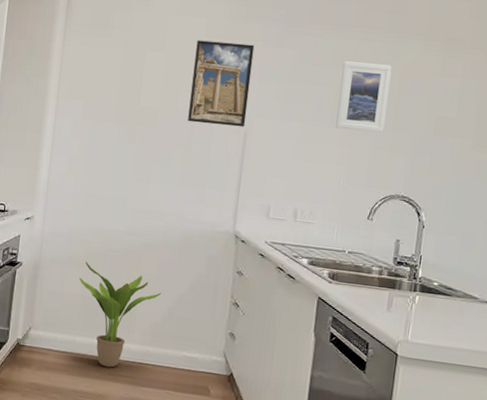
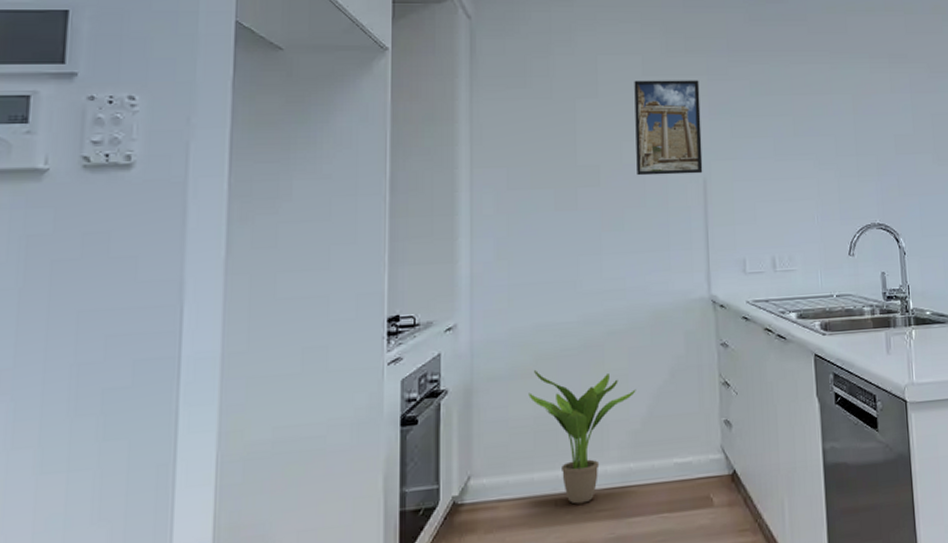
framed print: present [335,61,392,133] -> none [795,87,847,161]

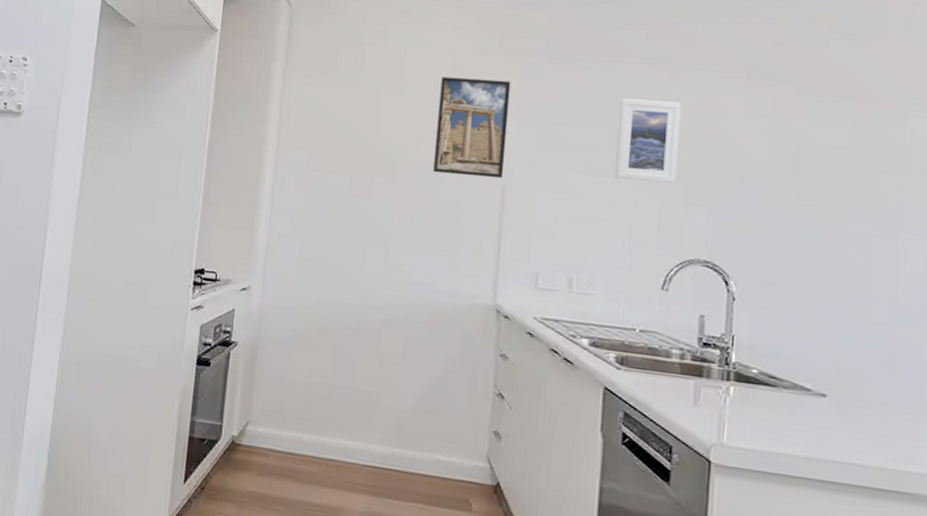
potted plant: present [528,369,636,505] -> none [306,340,407,474]
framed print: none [795,87,847,161] -> present [615,98,681,183]

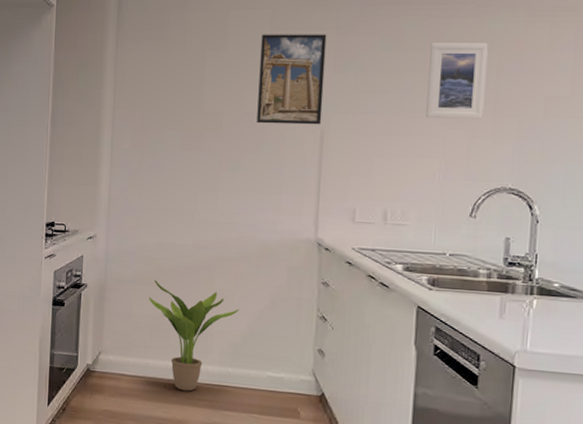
potted plant: none [306,340,407,474] -> present [149,279,239,391]

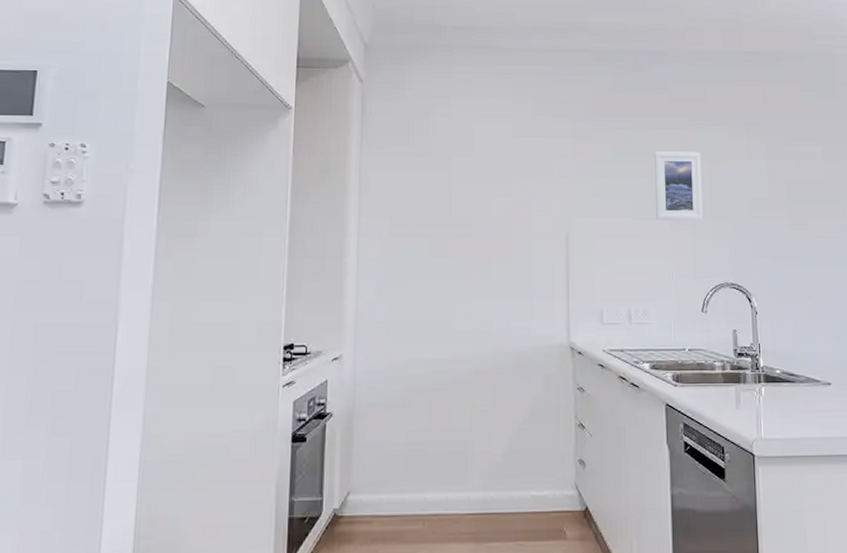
potted plant: present [149,279,239,391] -> none [402,400,499,526]
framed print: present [257,34,327,125] -> none [505,141,566,229]

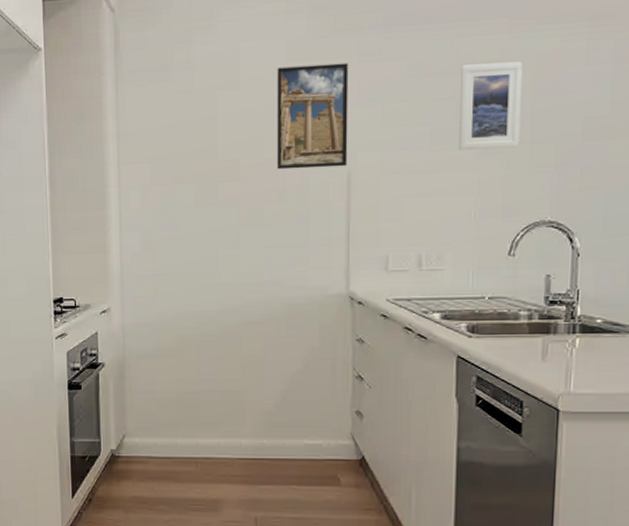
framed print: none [505,141,566,229] -> present [277,62,349,170]

